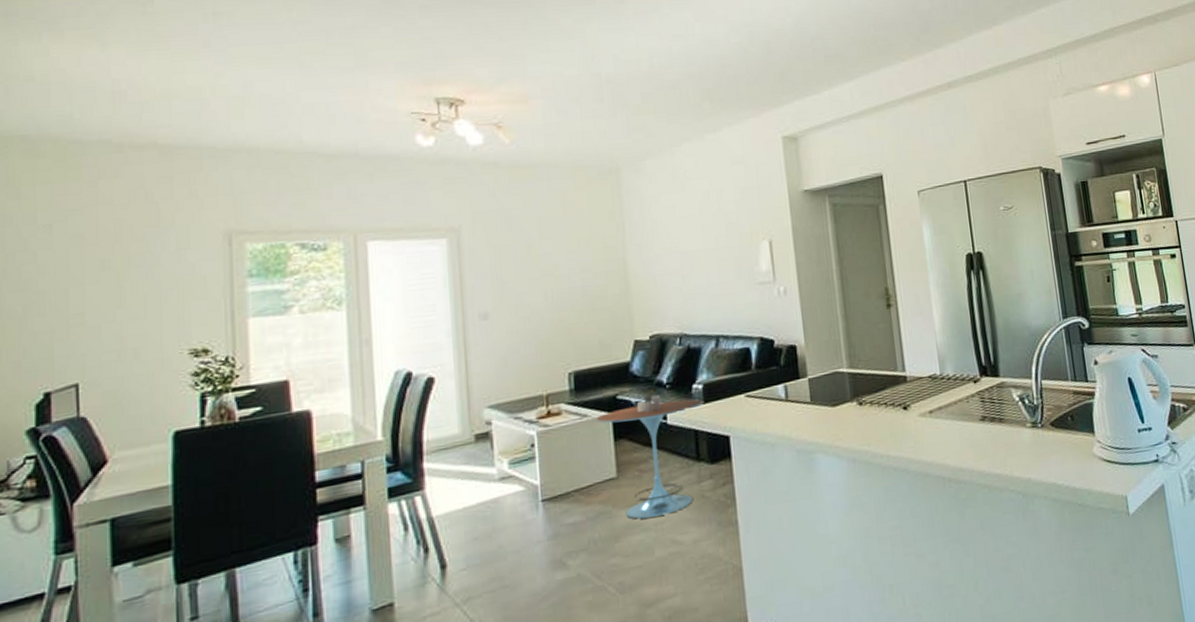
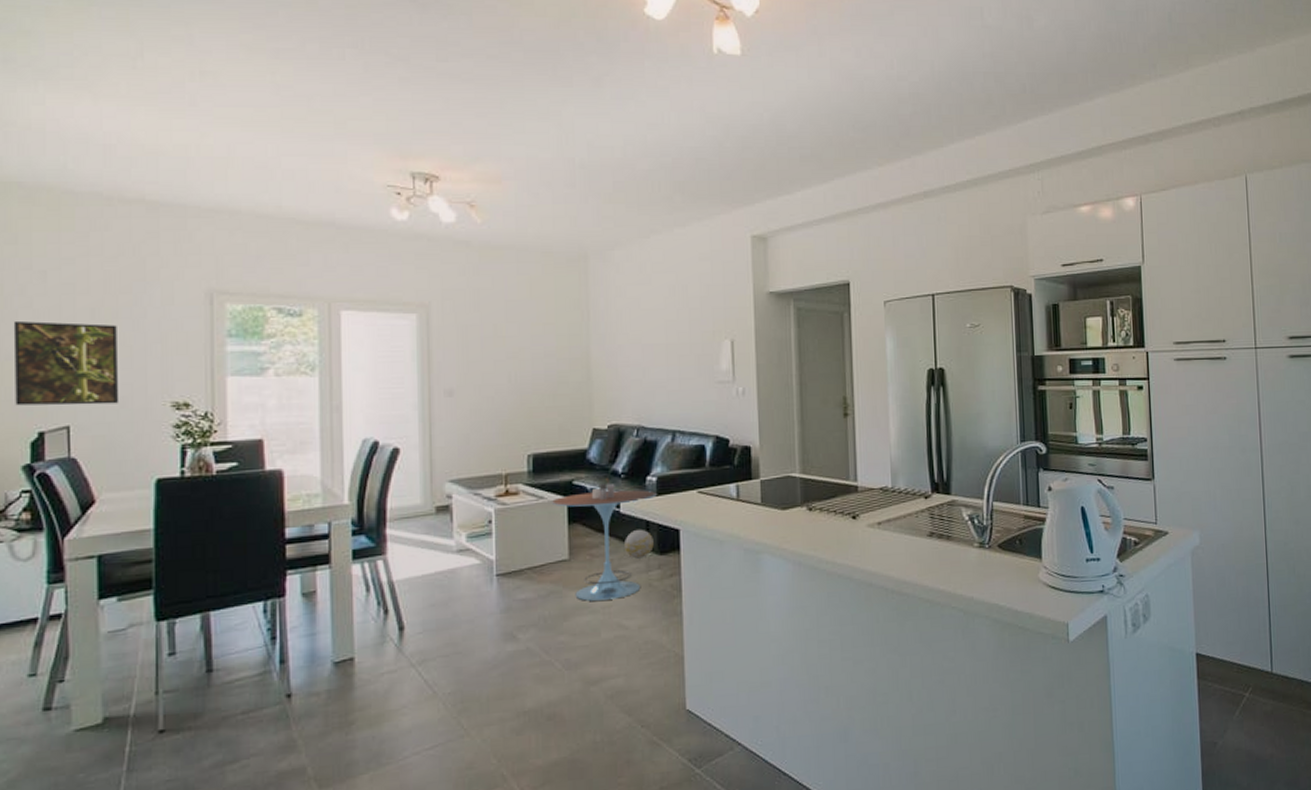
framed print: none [16,274,133,367] -> present [13,320,120,406]
decorative ball: none [674,439,704,471] -> present [625,529,654,559]

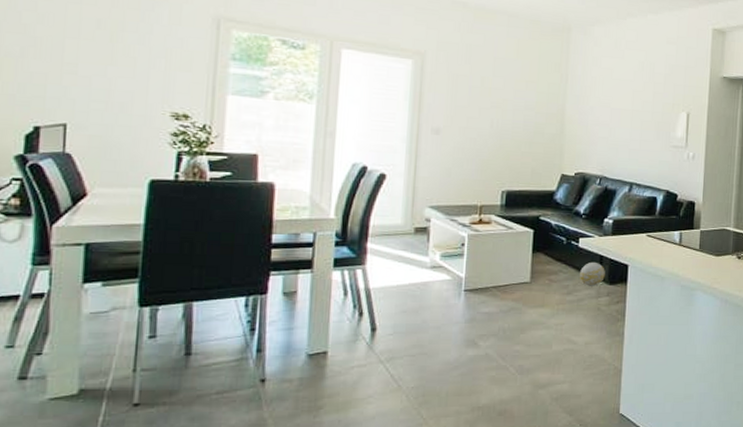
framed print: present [13,320,120,406] -> none [12,21,122,109]
side table: present [551,478,657,601] -> none [519,217,612,318]

